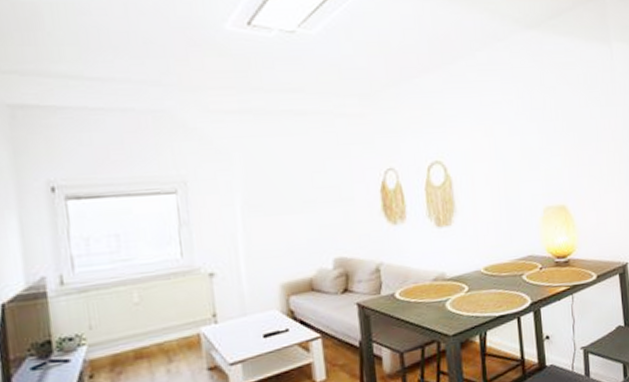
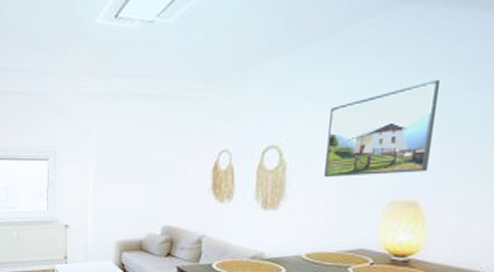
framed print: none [482,96,568,189] -> present [323,79,441,177]

